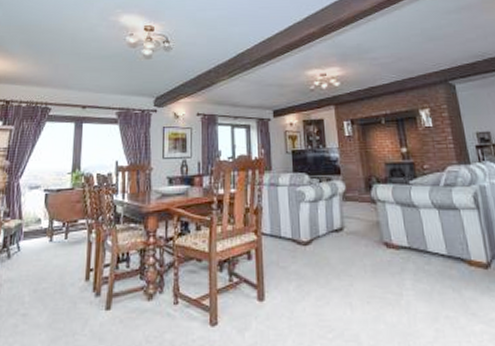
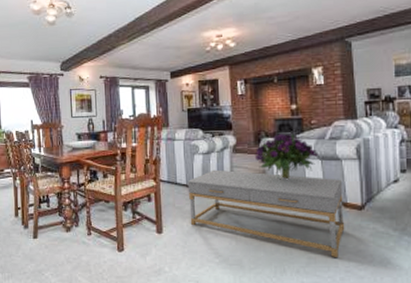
coffee table: none [293,220,473,330] -> present [187,169,345,258]
bouquet: none [366,179,434,233] -> present [254,133,318,180]

